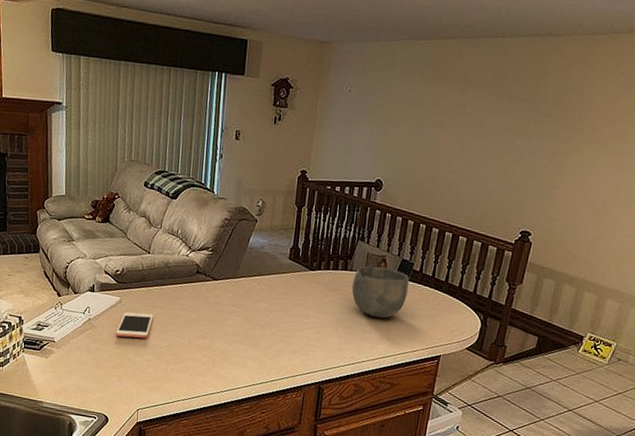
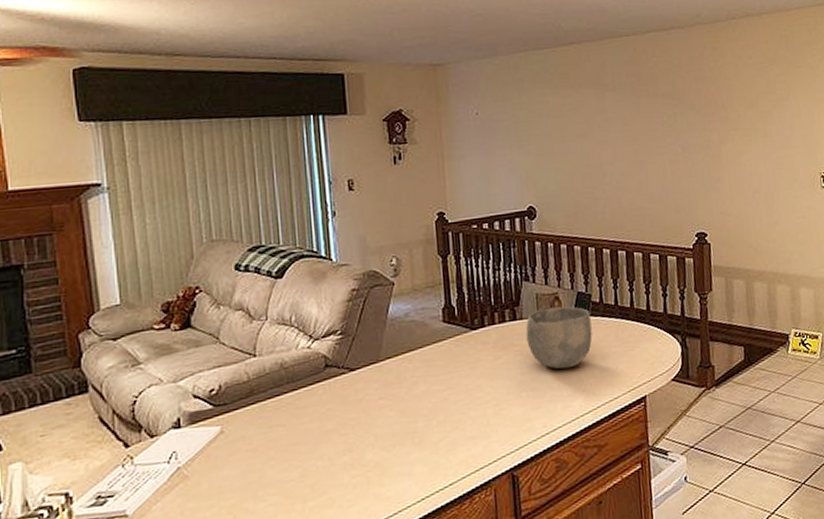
cell phone: present [115,312,153,338] -> none [221,437,274,482]

